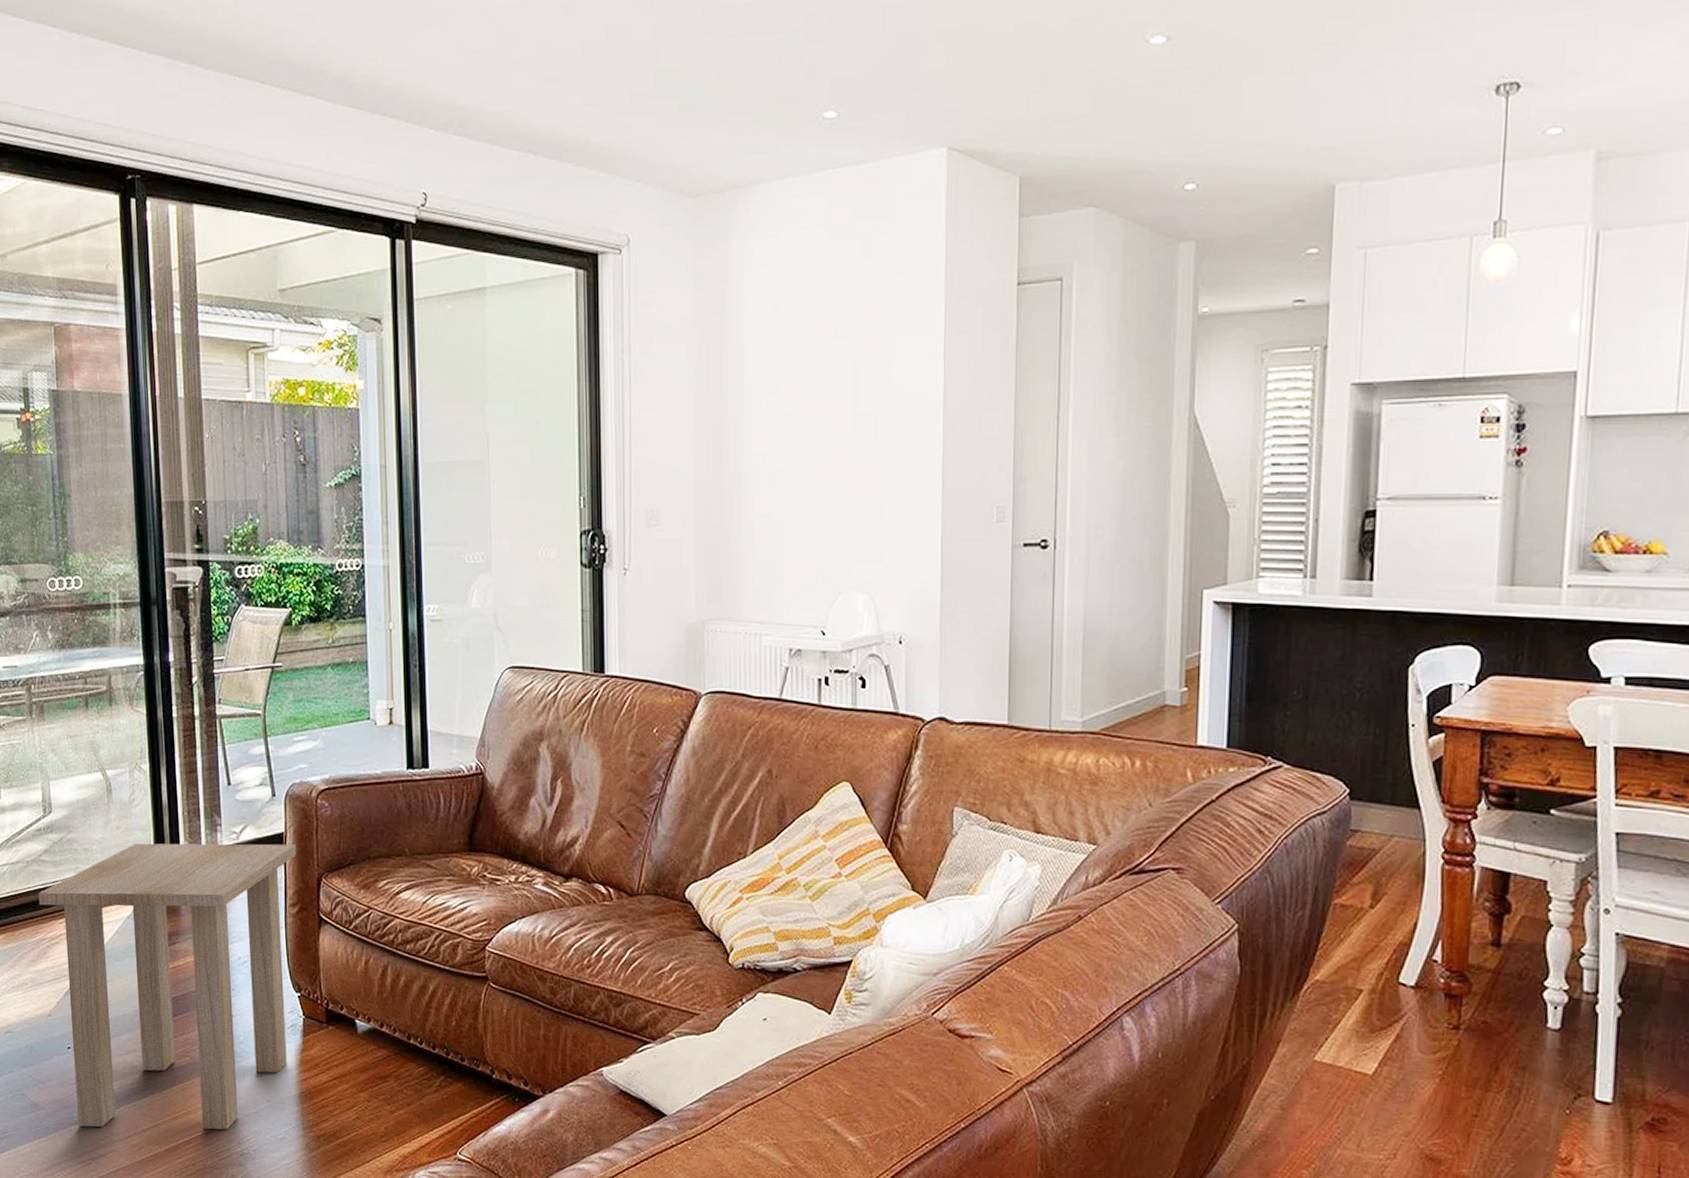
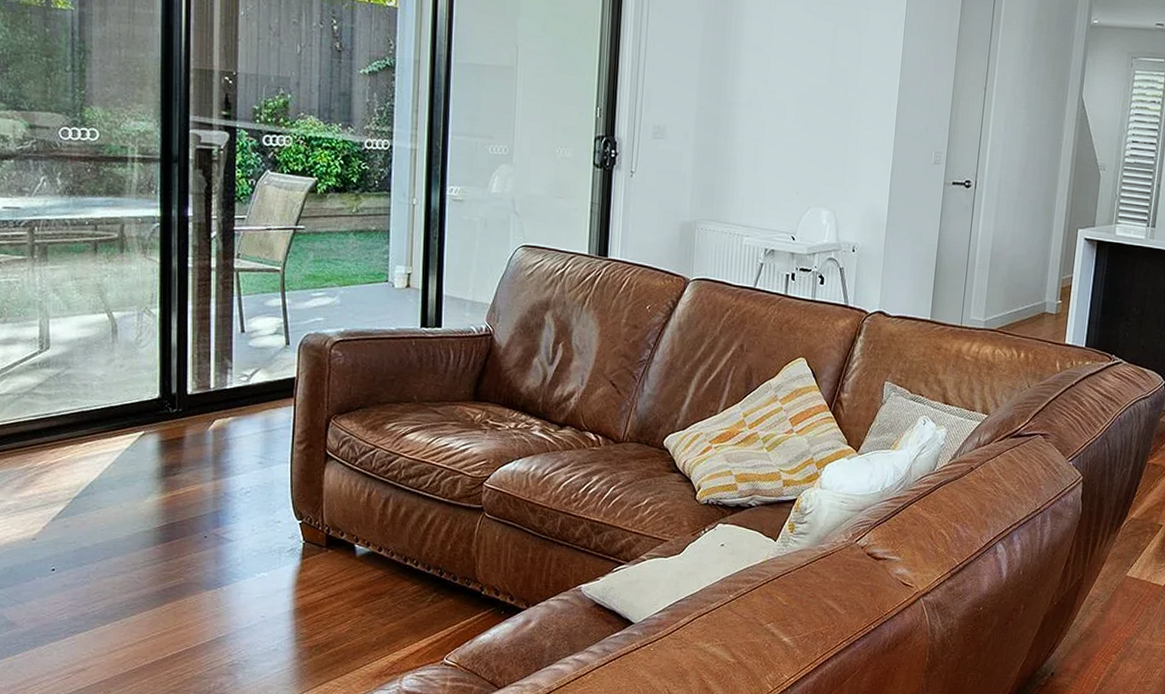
side table: present [38,843,297,1130] -> none [29,381,308,644]

